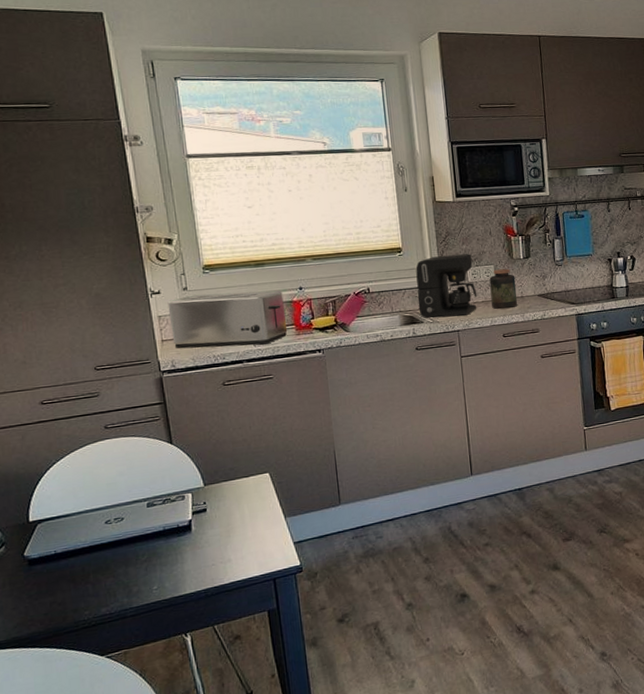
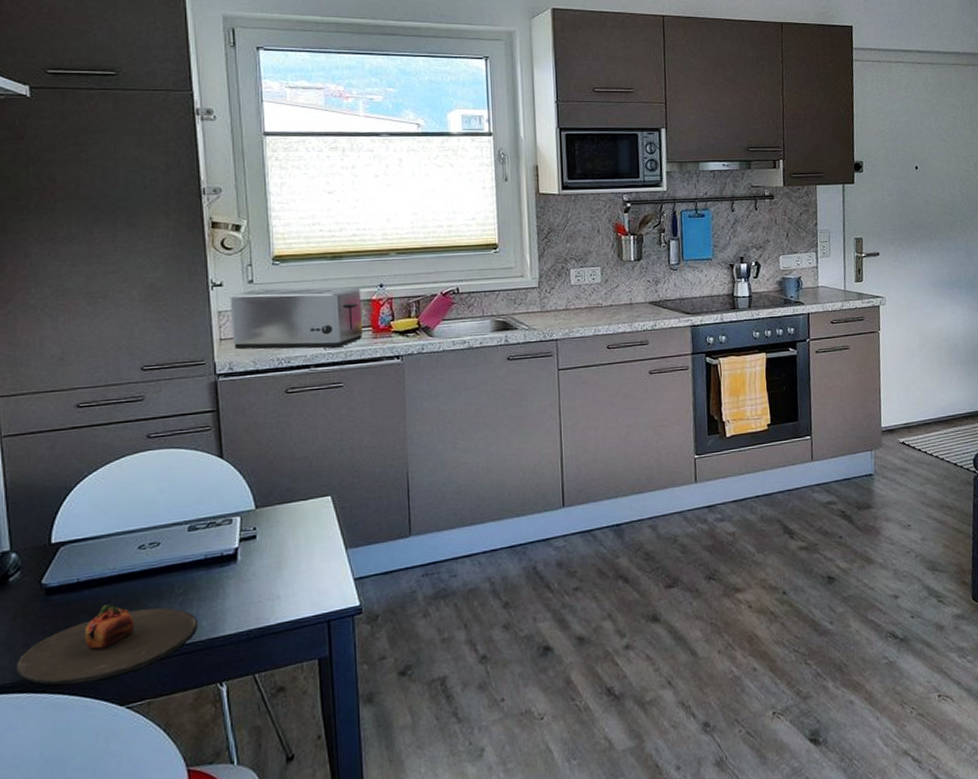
plate: none [8,570,162,641] -> present [15,603,197,686]
coffee maker: present [416,254,477,318] -> none [512,253,580,324]
jar: present [489,268,518,310] -> none [595,271,626,317]

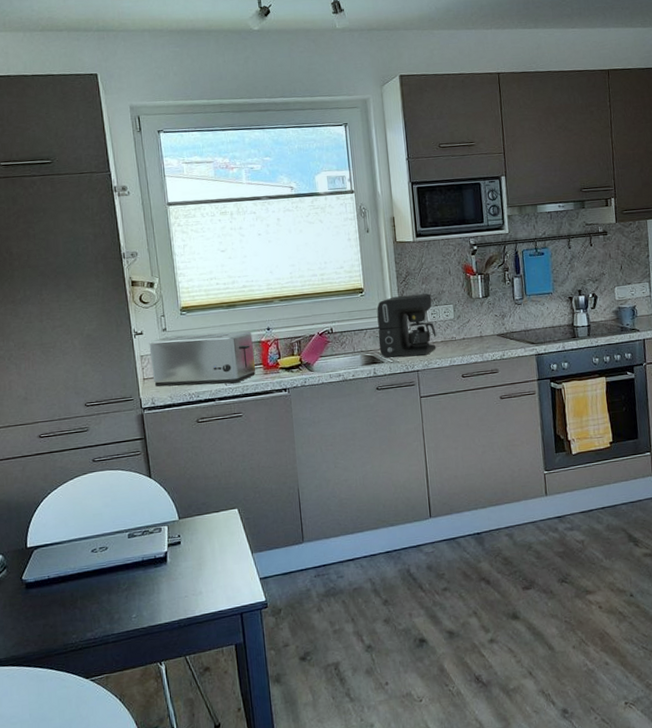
plate: present [15,603,197,686] -> none [8,596,140,661]
coffee maker: none [512,253,580,324] -> present [377,293,436,358]

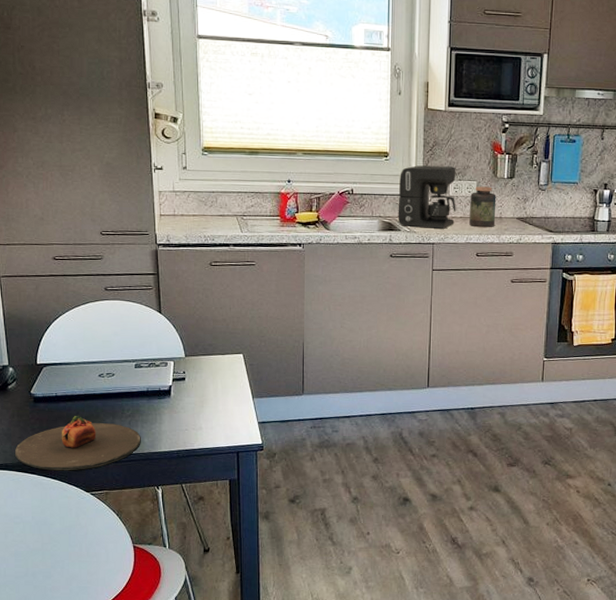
plate: none [8,596,140,661] -> present [14,415,141,471]
toaster: present [149,331,256,387] -> none [168,174,273,232]
jar: none [448,308,477,349] -> present [469,186,497,228]

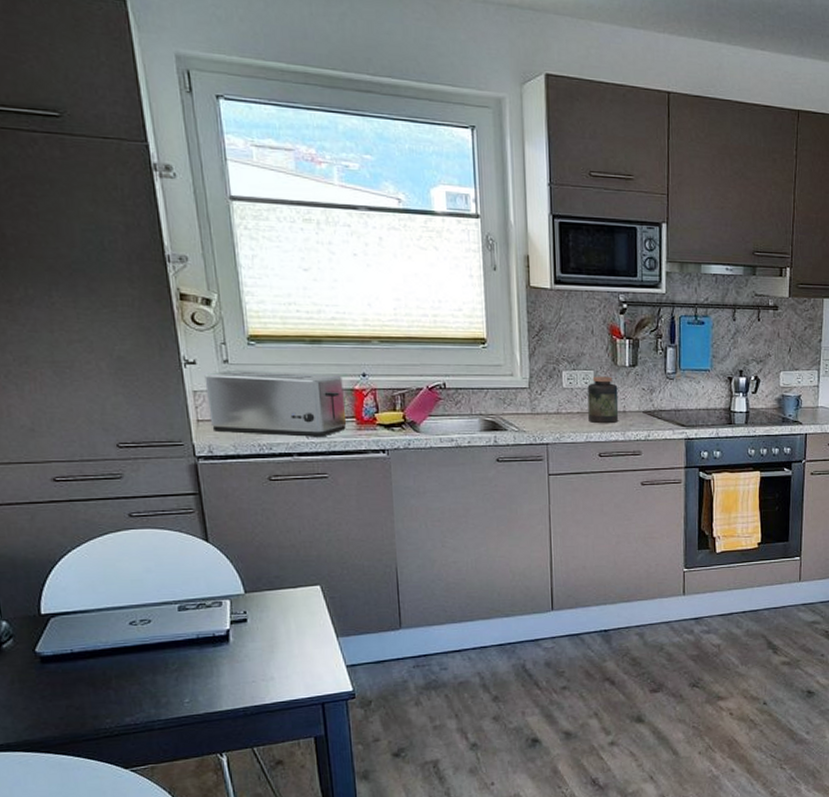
plate: present [14,415,141,471] -> none [18,674,194,747]
toaster: none [168,174,273,232] -> present [204,369,347,437]
coffee maker: present [398,165,456,229] -> none [501,353,572,427]

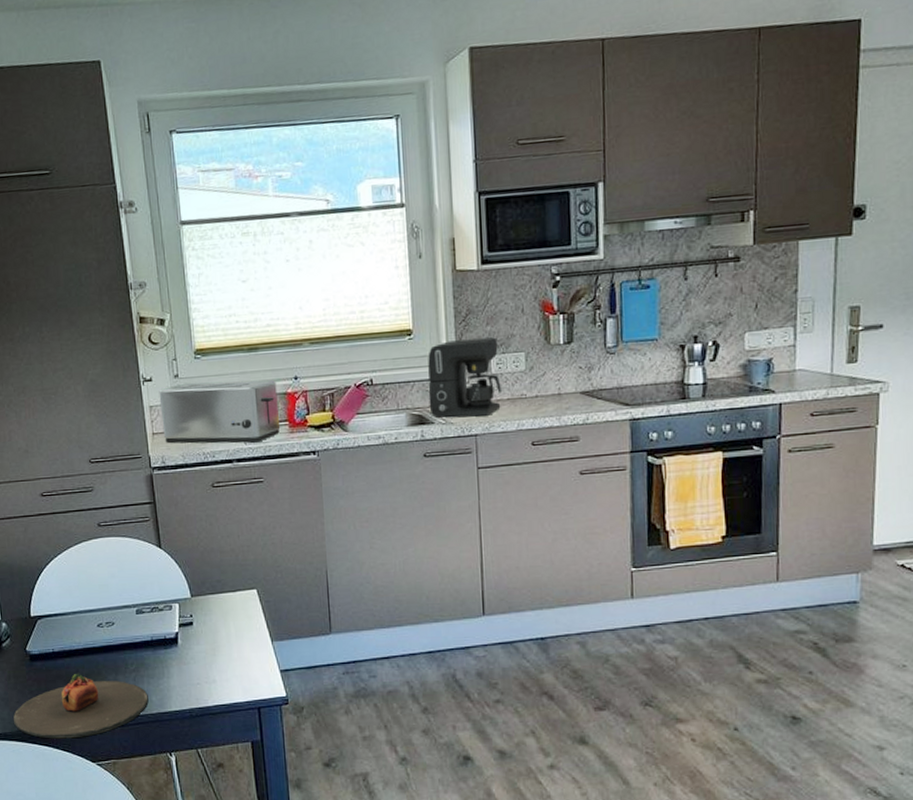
plate: none [18,674,194,747] -> present [13,673,149,739]
coffee maker: none [501,353,572,427] -> present [428,337,502,418]
jar: present [587,376,619,424] -> none [518,357,553,410]

